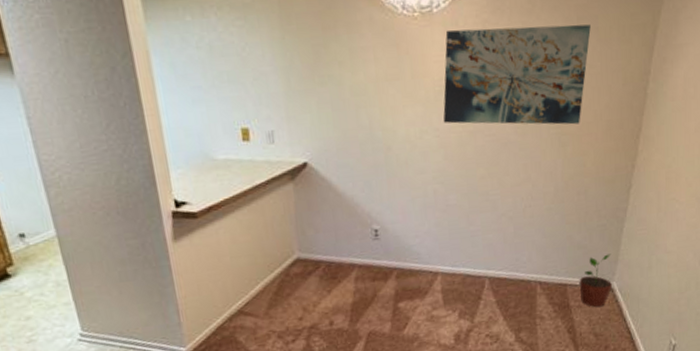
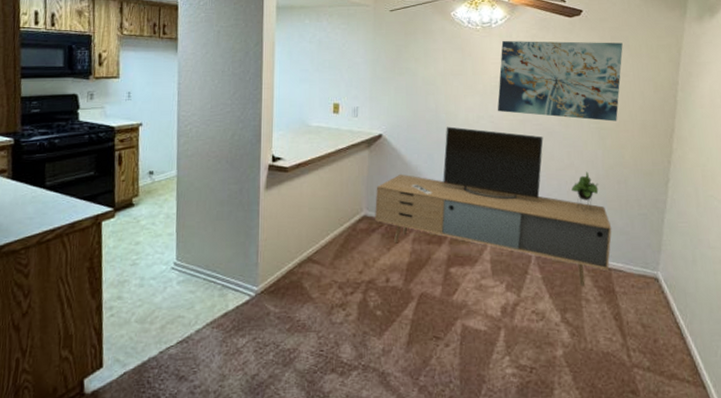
media console: none [307,146,569,305] -> present [375,126,612,286]
potted plant: present [579,254,612,307] -> none [623,243,657,296]

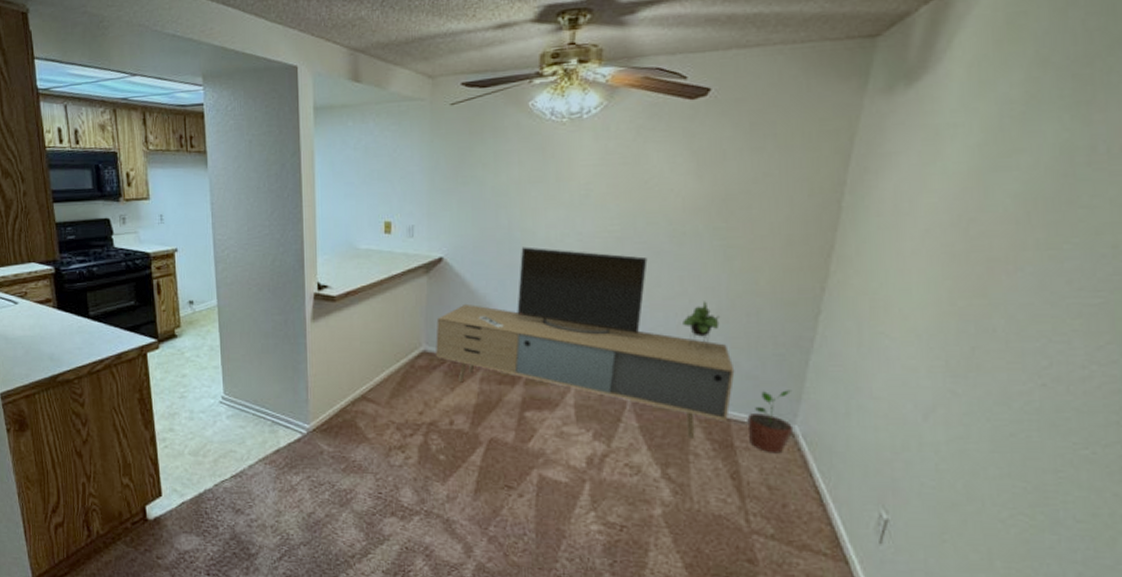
wall art: present [497,40,623,122] -> none [587,130,767,237]
potted plant: none [623,243,657,296] -> present [747,390,793,454]

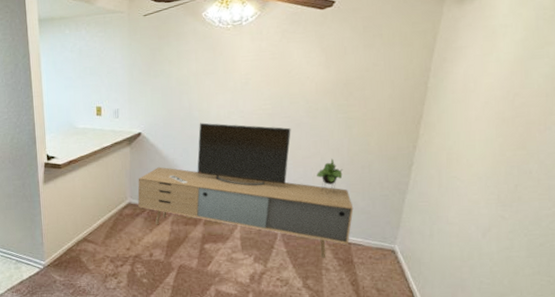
potted plant: present [747,390,793,454] -> none [362,220,394,266]

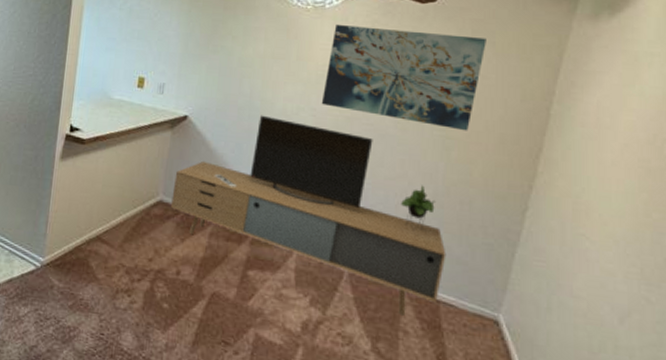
wall art: none [247,32,375,111] -> present [321,24,486,131]

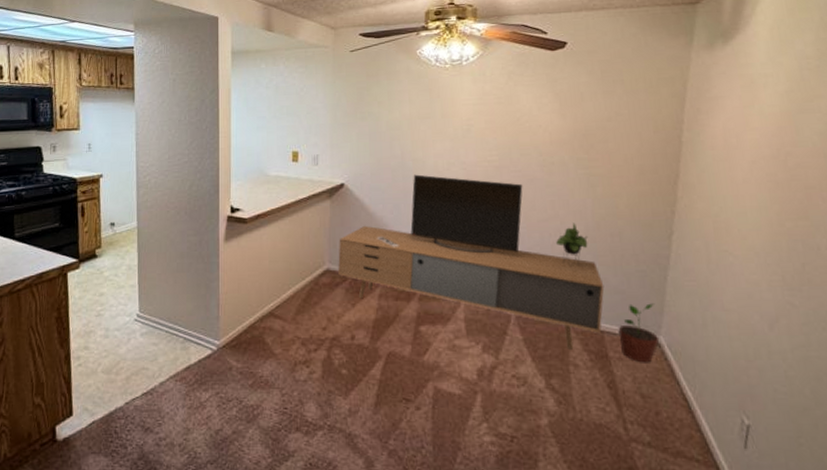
wall art: present [321,24,486,131] -> none [469,77,616,167]
potted plant: none [455,276,497,340] -> present [618,303,659,363]

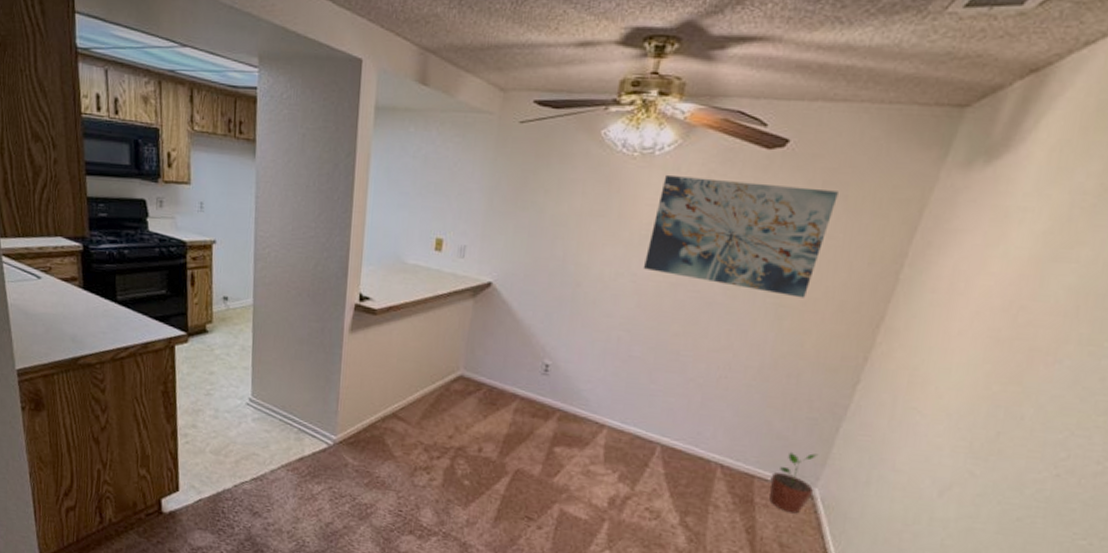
media console: present [338,174,605,350] -> none [473,281,767,491]
wall art: none [469,77,616,167] -> present [643,174,838,298]

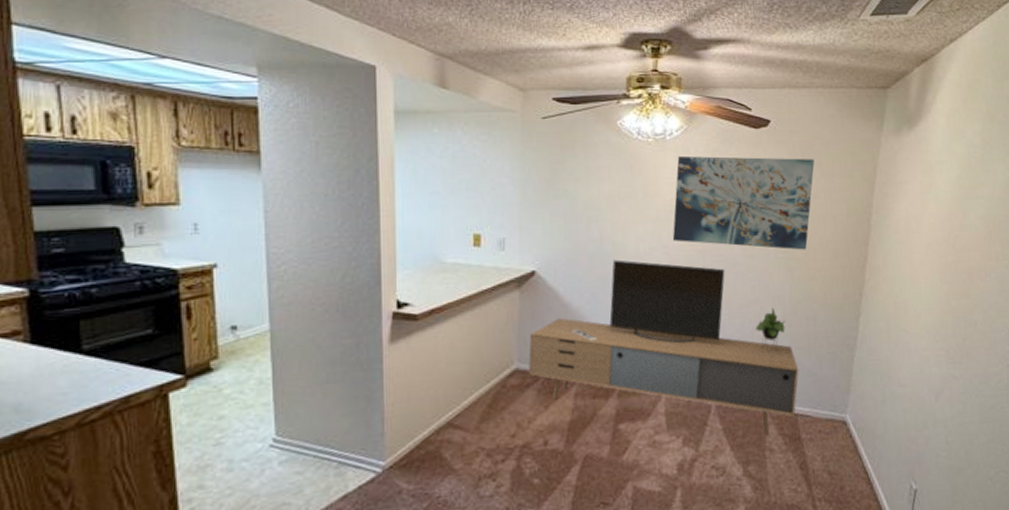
media console: none [473,281,767,491] -> present [528,259,799,435]
potted plant: present [769,451,817,514] -> none [810,383,845,442]

